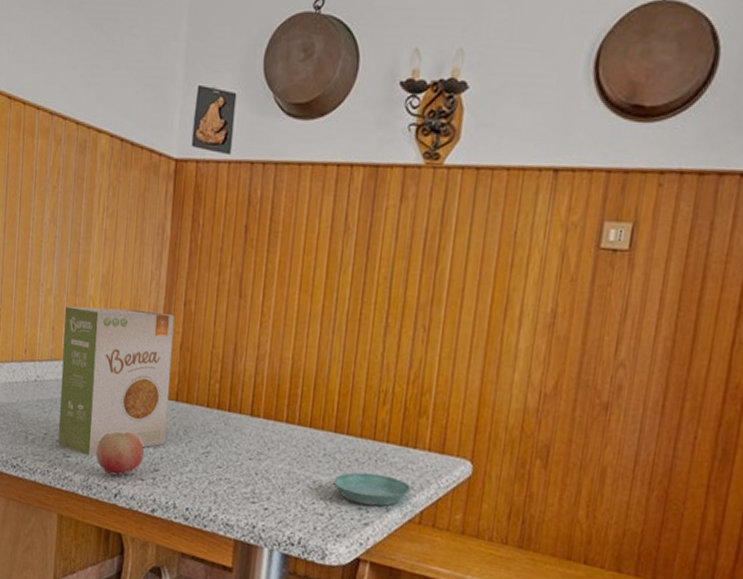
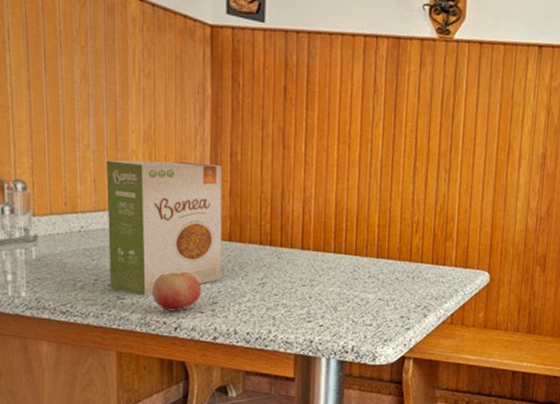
saucer: present [333,472,412,507] -> none [379,288,443,314]

